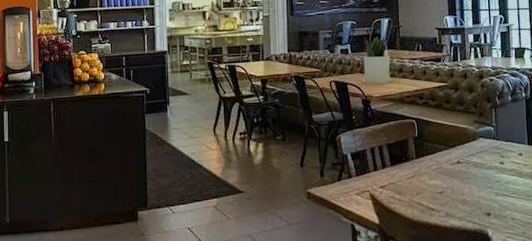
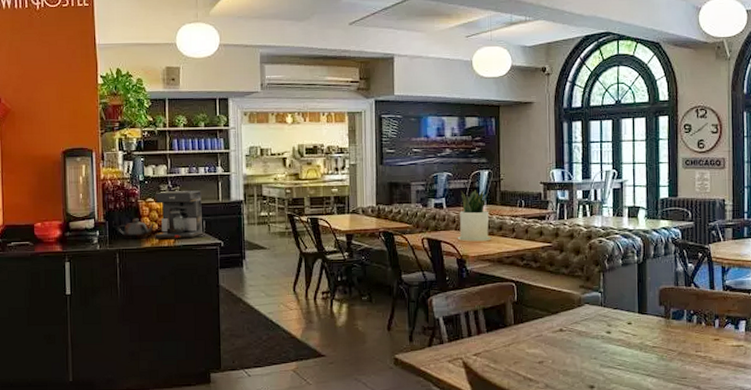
teapot: none [52,69,87,89] -> present [117,218,156,239]
coffee maker: none [86,43,131,89] -> present [155,190,204,240]

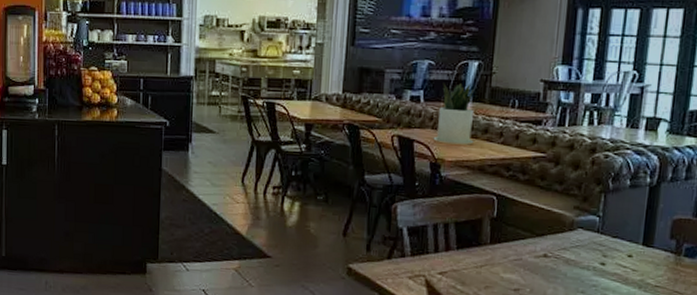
teapot: present [117,218,156,239] -> none [58,87,98,111]
coffee maker: present [155,190,204,240] -> none [96,59,149,116]

